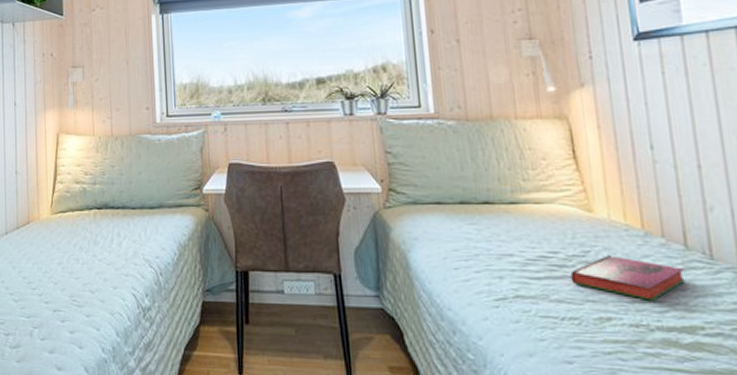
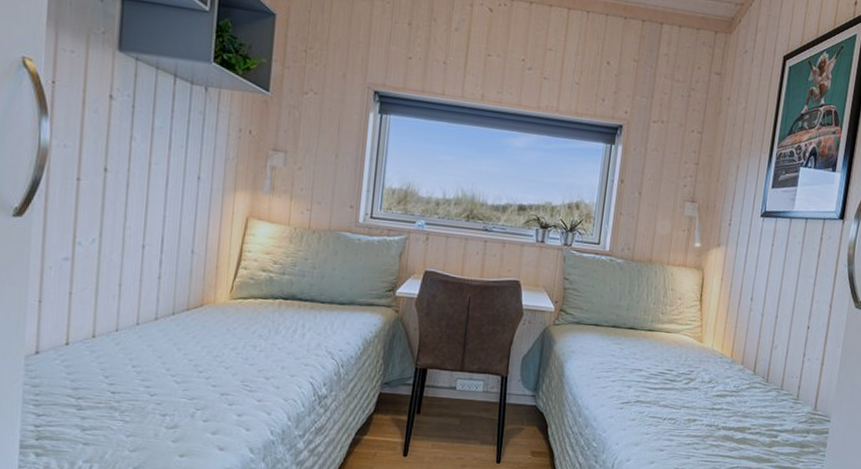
hardback book: present [570,255,685,301] -> none [676,375,749,409]

